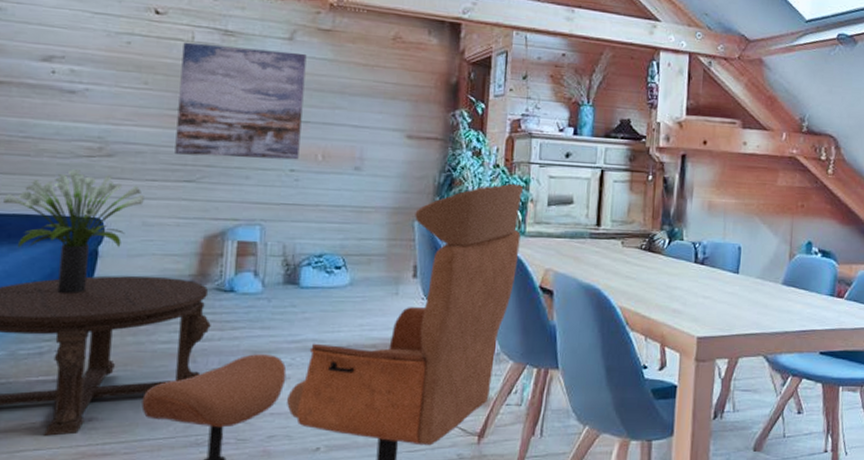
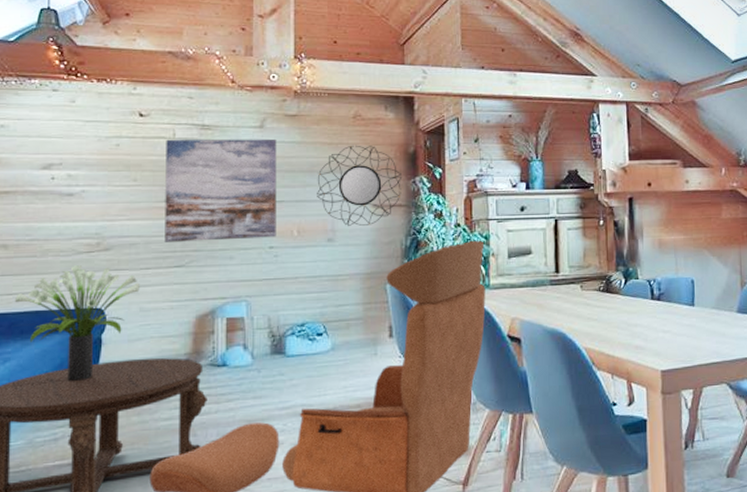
home mirror: none [346,69,442,157] -> present [317,145,403,226]

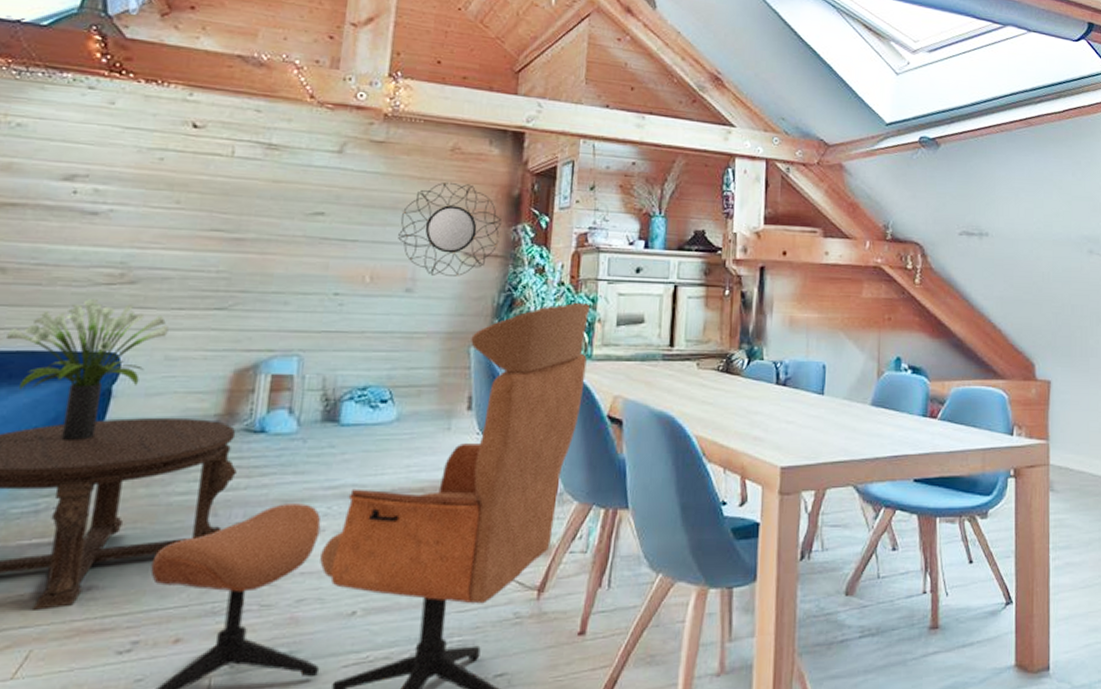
wall art: present [164,138,277,242] -> none [205,157,357,283]

